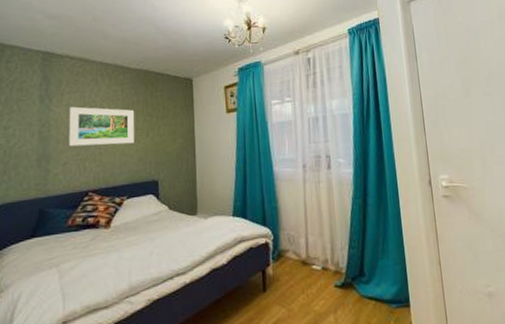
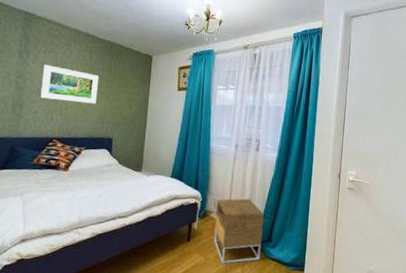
nightstand: none [291,227,354,314] -> present [214,198,264,264]

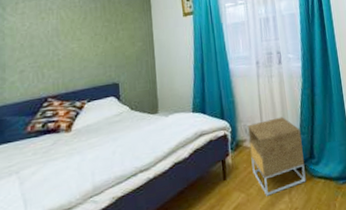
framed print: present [40,64,99,104] -> none [24,15,93,54]

